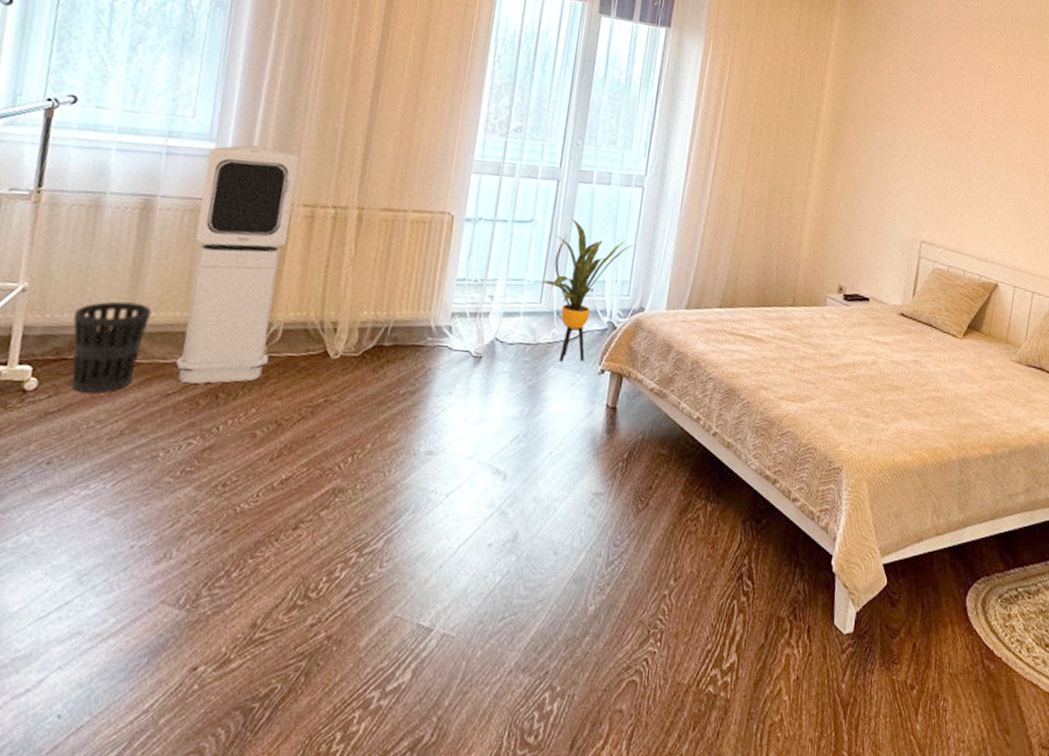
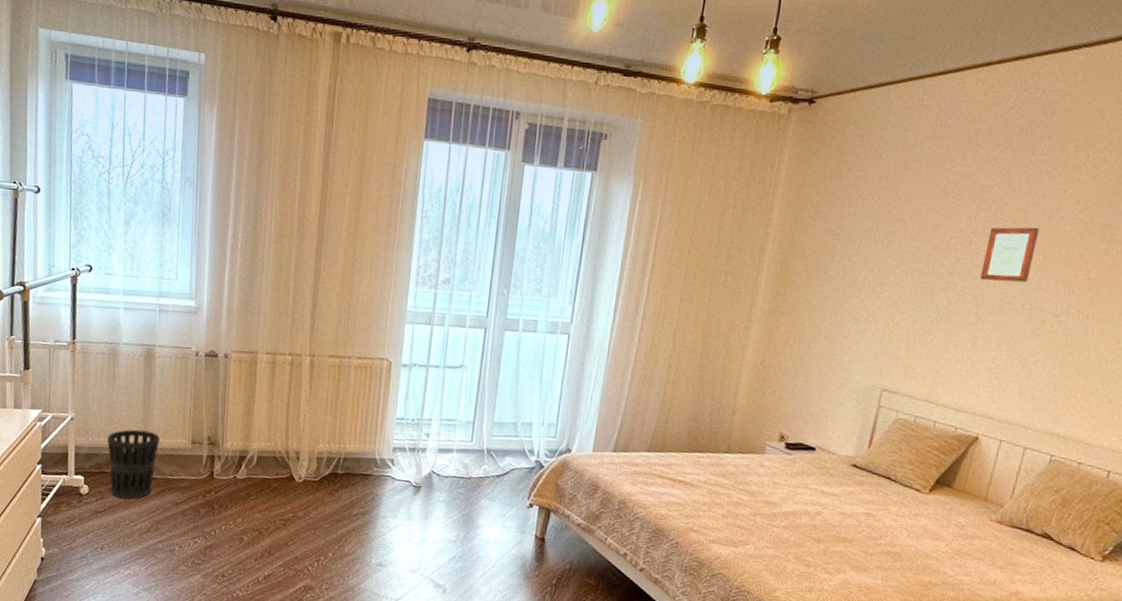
air purifier: present [174,144,300,384] -> none [180,301,260,497]
house plant: present [541,218,636,362] -> none [472,364,562,496]
picture frame: none [990,99,1030,147] -> present [980,227,1040,283]

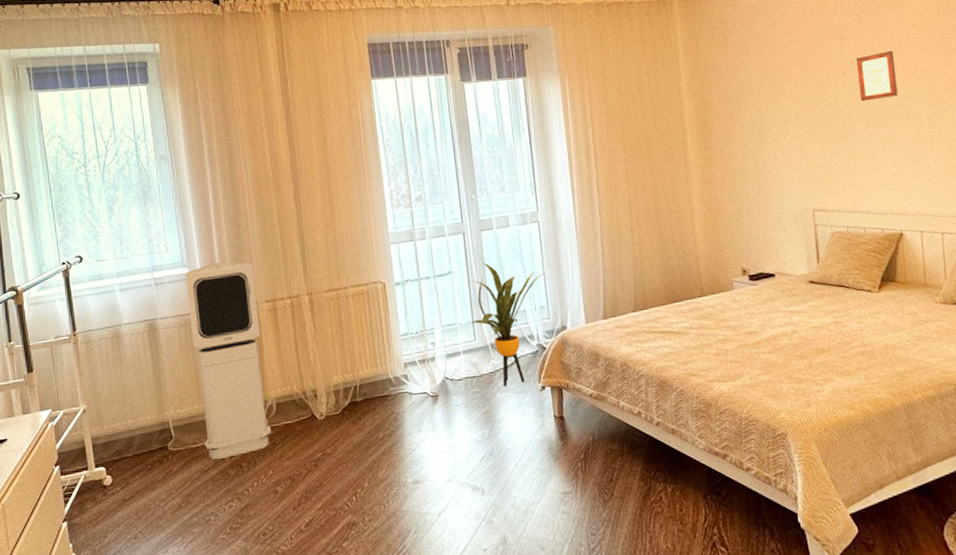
wastebasket: present [107,429,160,500] -> none [124,404,177,481]
air purifier: none [180,301,260,497] -> present [185,262,271,459]
house plant: none [472,364,562,496] -> present [471,263,544,387]

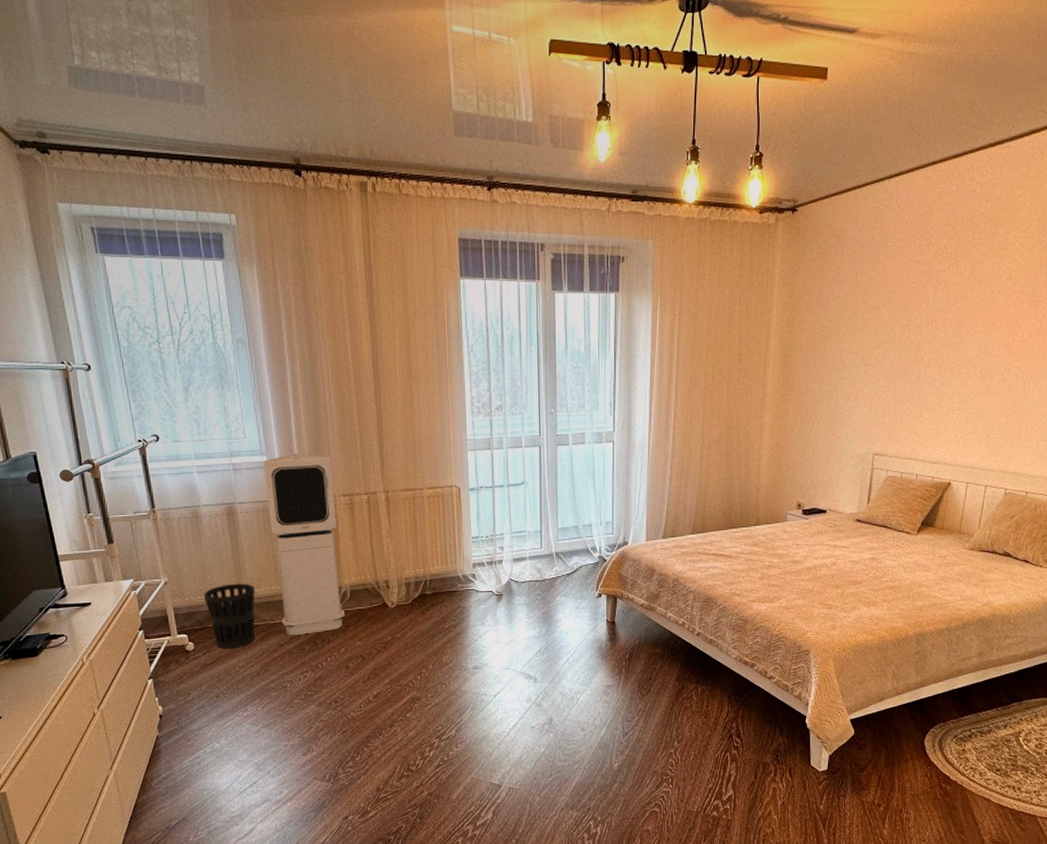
wastebasket: none [124,404,177,481] -> present [204,583,256,649]
house plant: present [471,263,544,387] -> none [539,476,613,591]
picture frame: present [856,50,899,102] -> none [941,301,983,352]

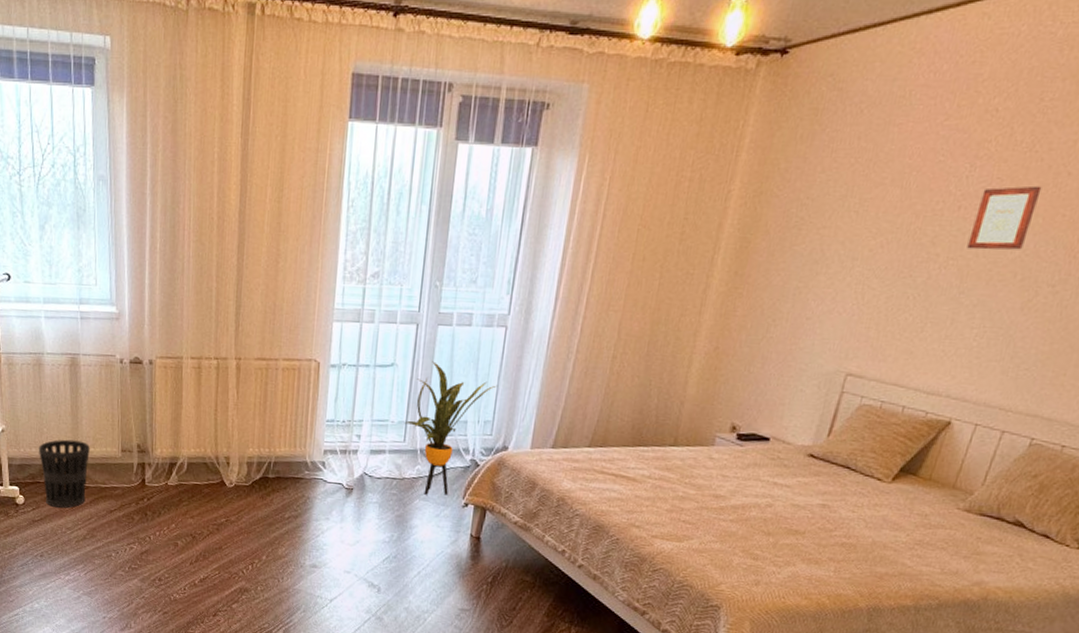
air purifier: present [263,453,345,635] -> none [112,306,183,504]
house plant: none [539,476,613,591] -> present [404,361,499,496]
picture frame: none [941,301,983,352] -> present [967,185,1042,250]

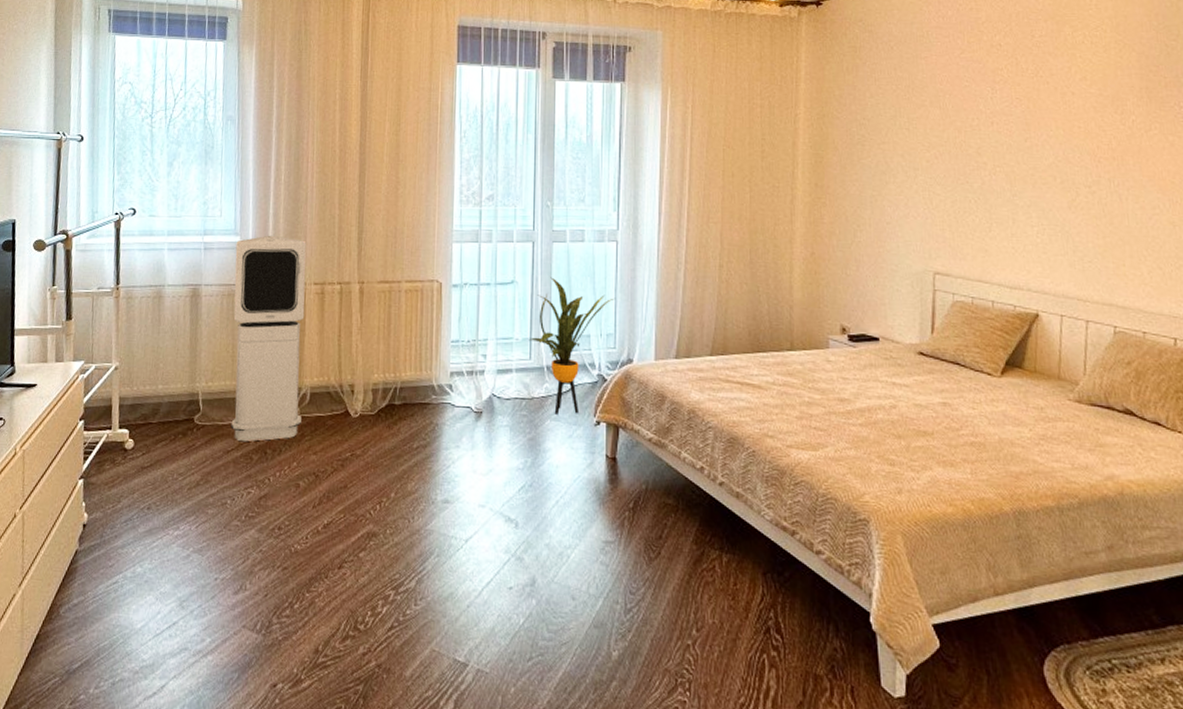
wastebasket: present [39,439,90,508] -> none [153,374,208,451]
air purifier: none [112,306,183,504] -> present [230,235,306,442]
picture frame: present [967,185,1042,250] -> none [1007,104,1055,158]

